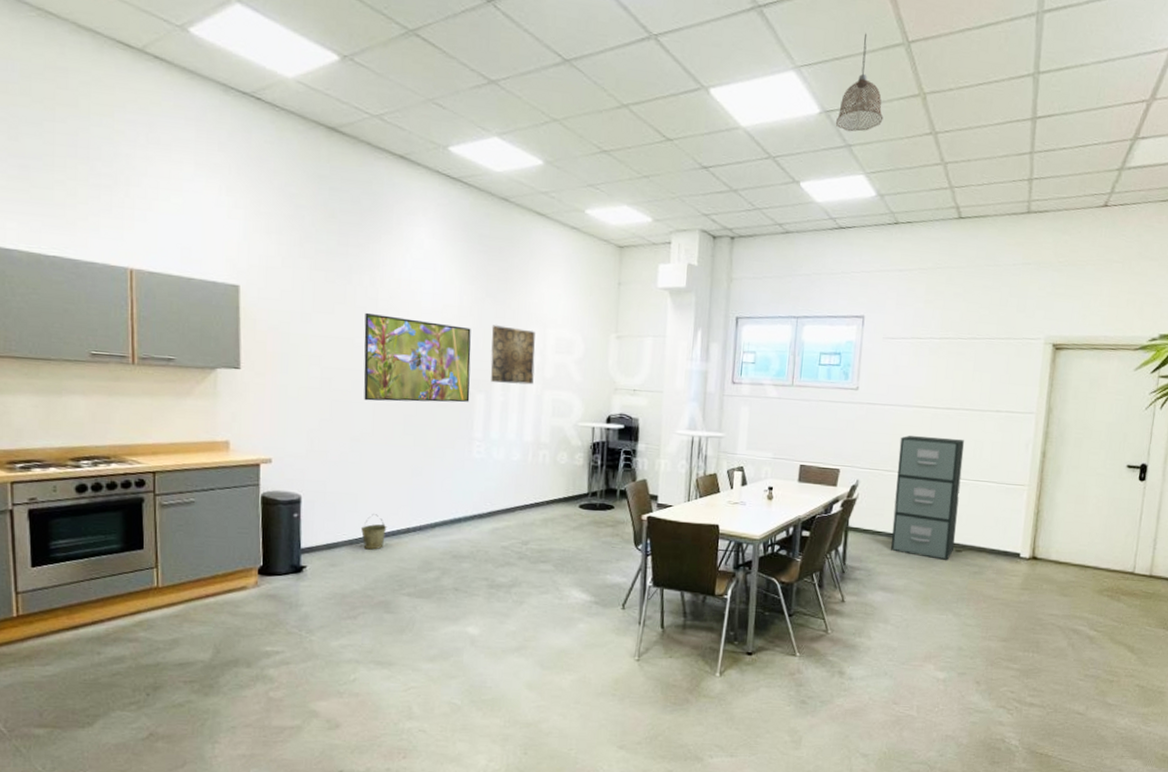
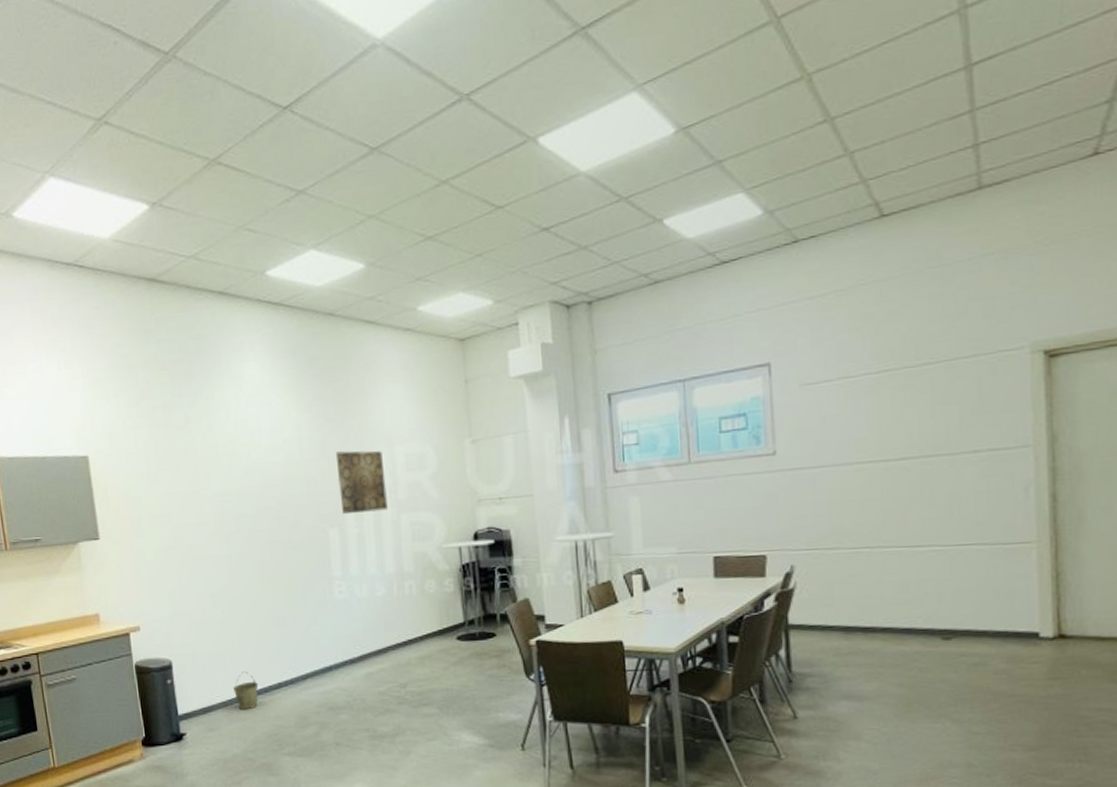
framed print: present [363,312,471,403] -> none [207,459,324,554]
pendant lamp: present [835,33,884,132] -> none [697,22,759,146]
filing cabinet: present [891,435,964,560] -> none [842,496,941,653]

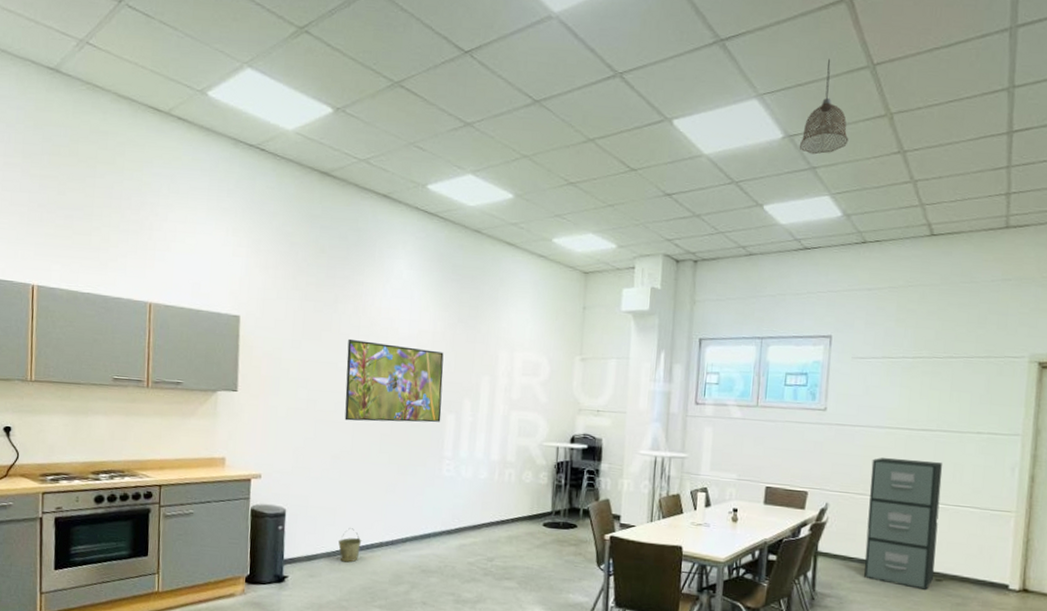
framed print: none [207,459,324,554] -> present [344,338,444,423]
wall art: present [335,450,388,515] -> none [460,349,504,406]
pendant lamp: none [697,22,759,146] -> present [799,59,849,155]
filing cabinet: none [842,496,941,653] -> present [863,458,943,590]

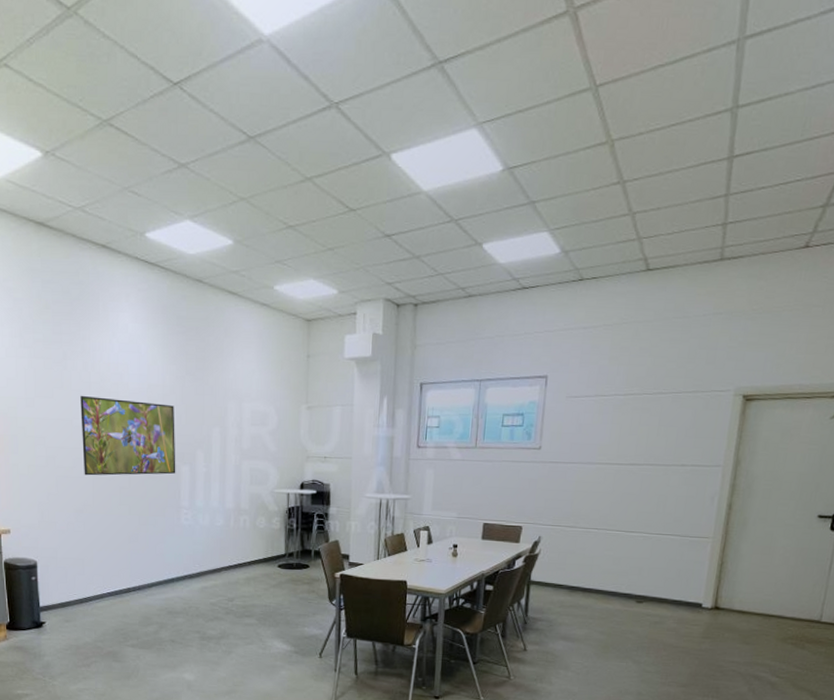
bucket: present [338,528,362,563] -> none [89,576,111,608]
pendant lamp: present [799,59,849,155] -> none [518,80,569,188]
filing cabinet: present [863,458,943,590] -> none [572,492,648,611]

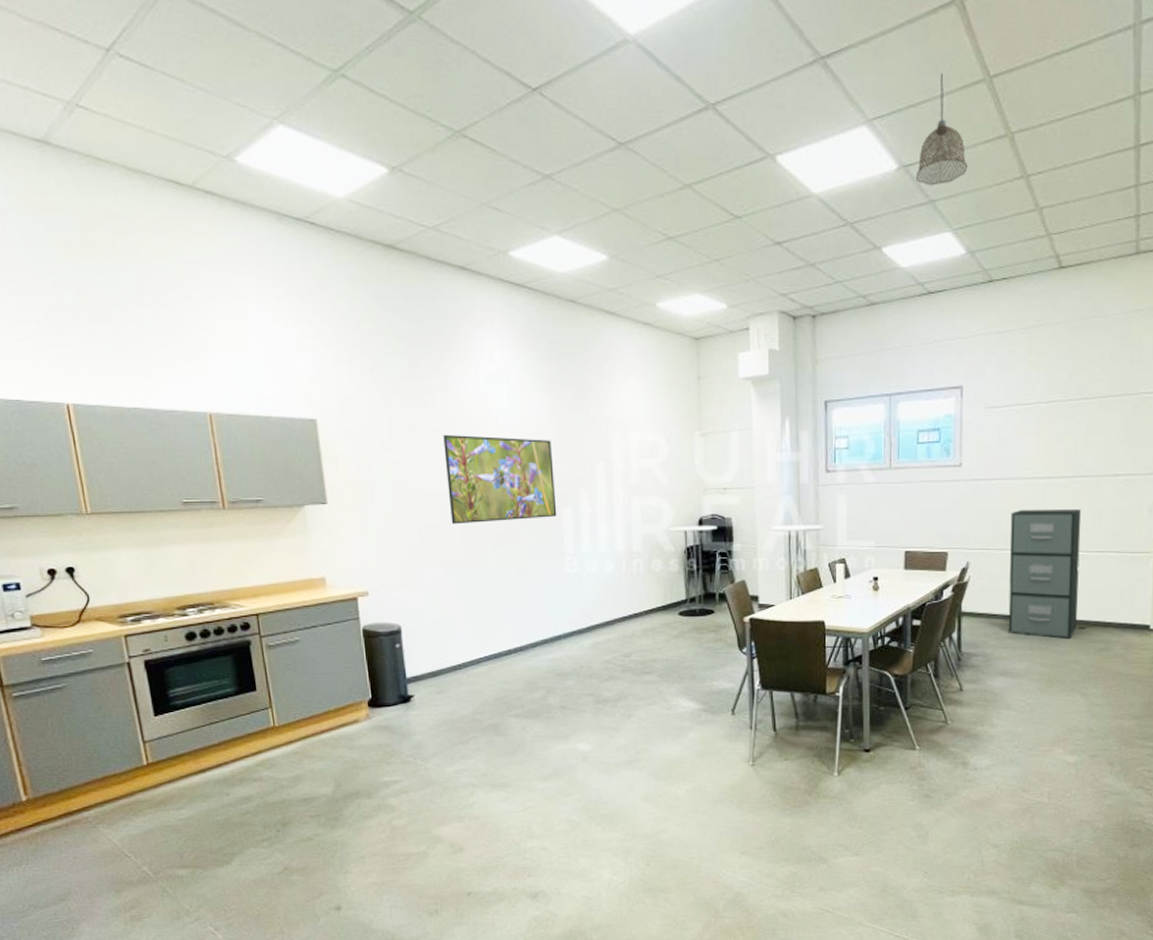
pendant lamp: none [518,80,569,188] -> present [915,73,968,186]
filing cabinet: none [572,492,648,611] -> present [1008,510,1081,639]

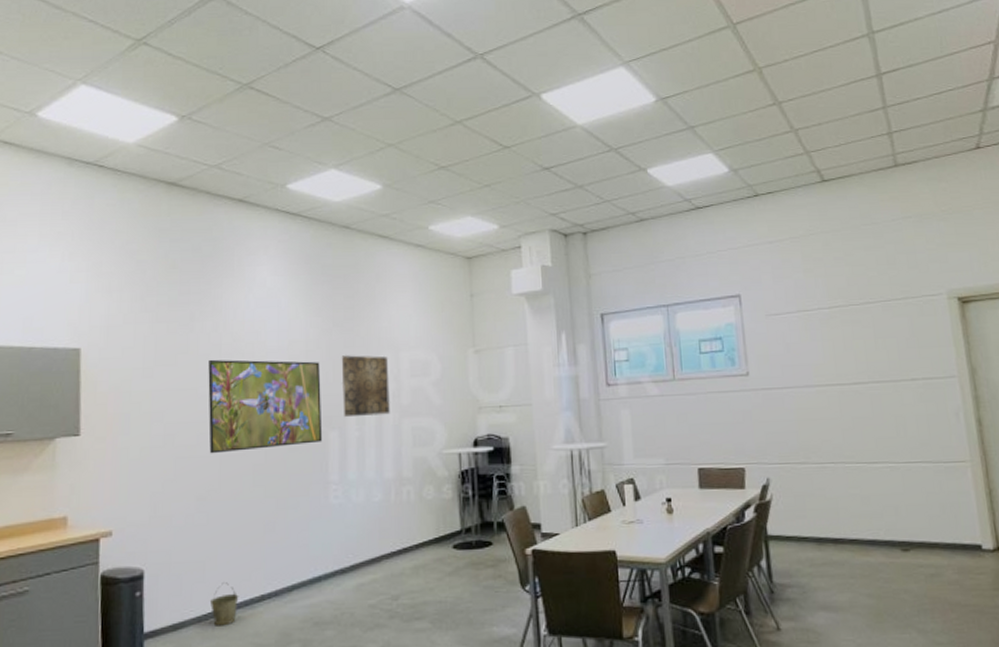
bucket: none [463,638,489,674] -> present [210,582,239,626]
wall art: none [572,434,620,495] -> present [341,355,390,418]
pendant lamp: present [915,73,968,186] -> none [673,22,722,115]
filing cabinet: present [1008,510,1081,639] -> none [807,417,900,564]

